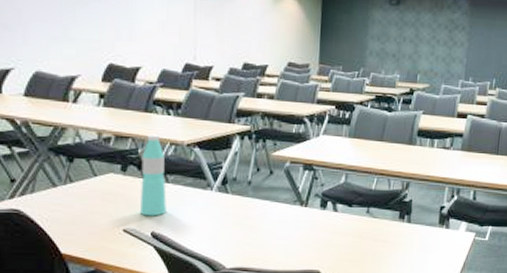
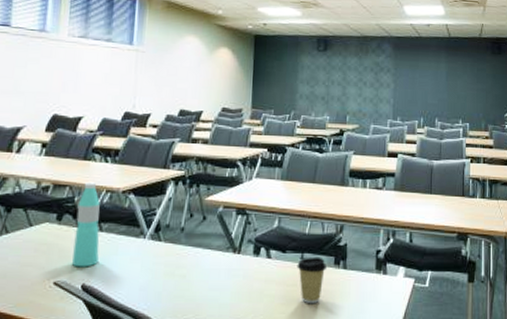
coffee cup: none [362,211,391,254] -> present [297,256,326,304]

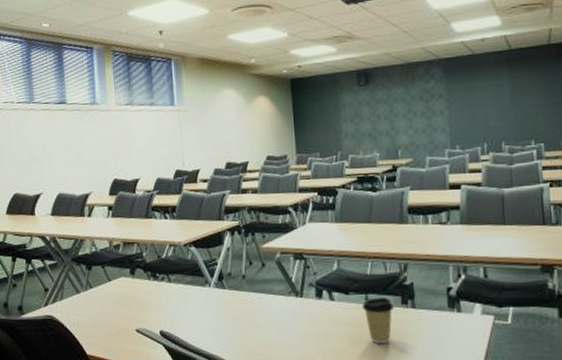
water bottle: present [72,182,100,267] -> none [146,238,171,316]

